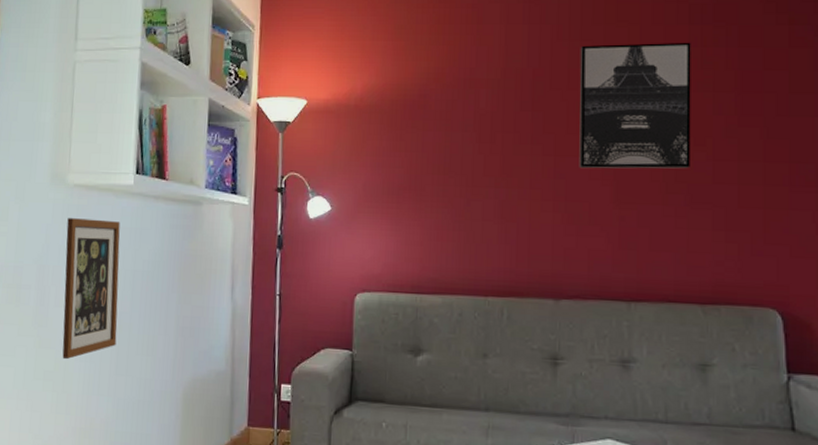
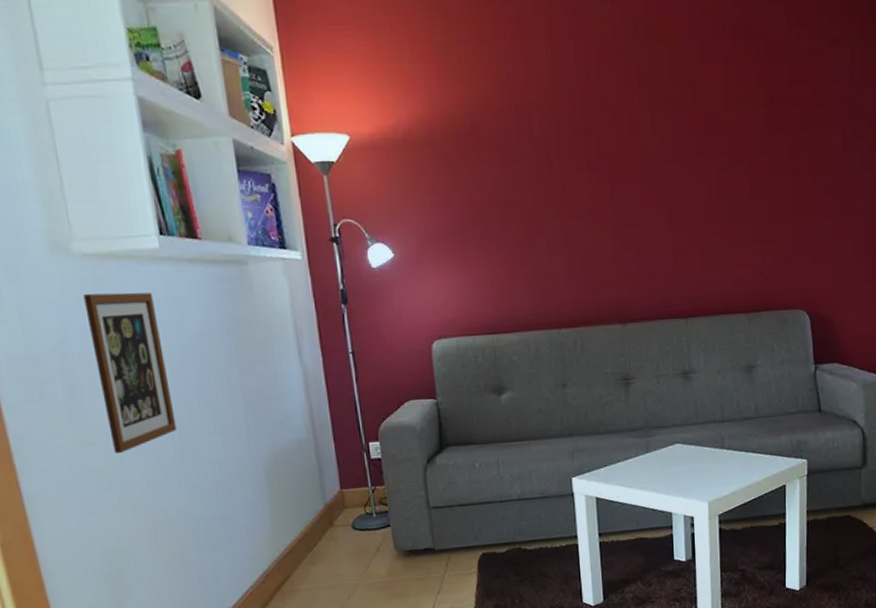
wall art: present [579,42,691,169] -> none [625,57,731,193]

